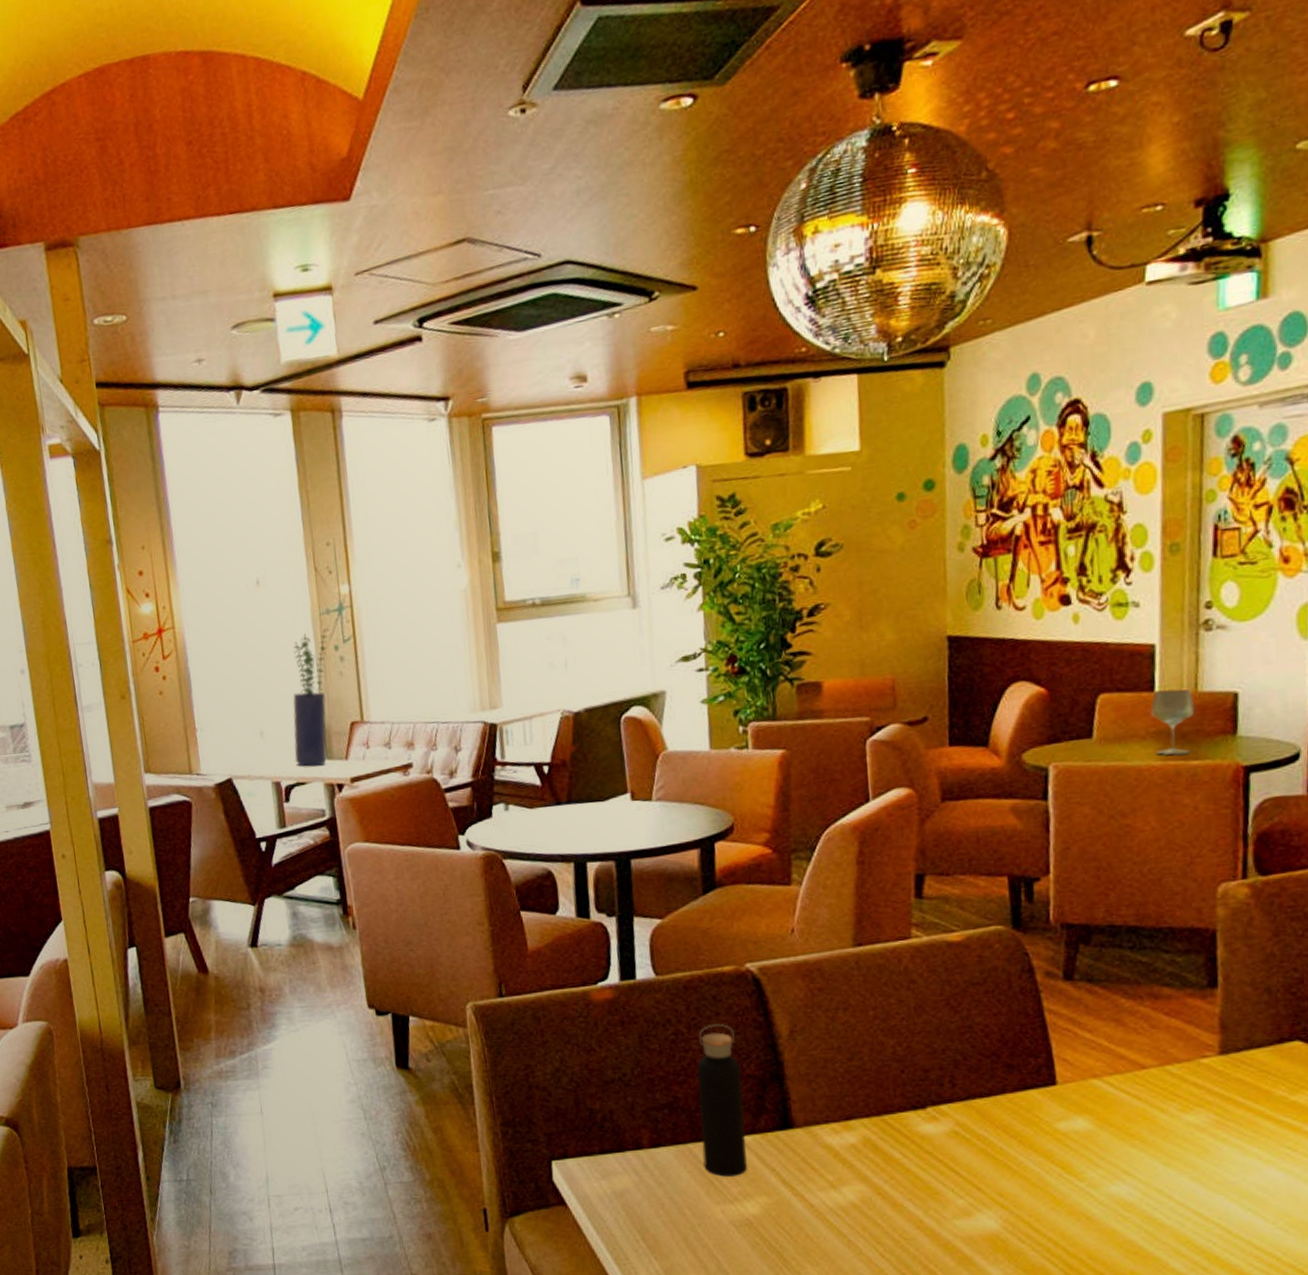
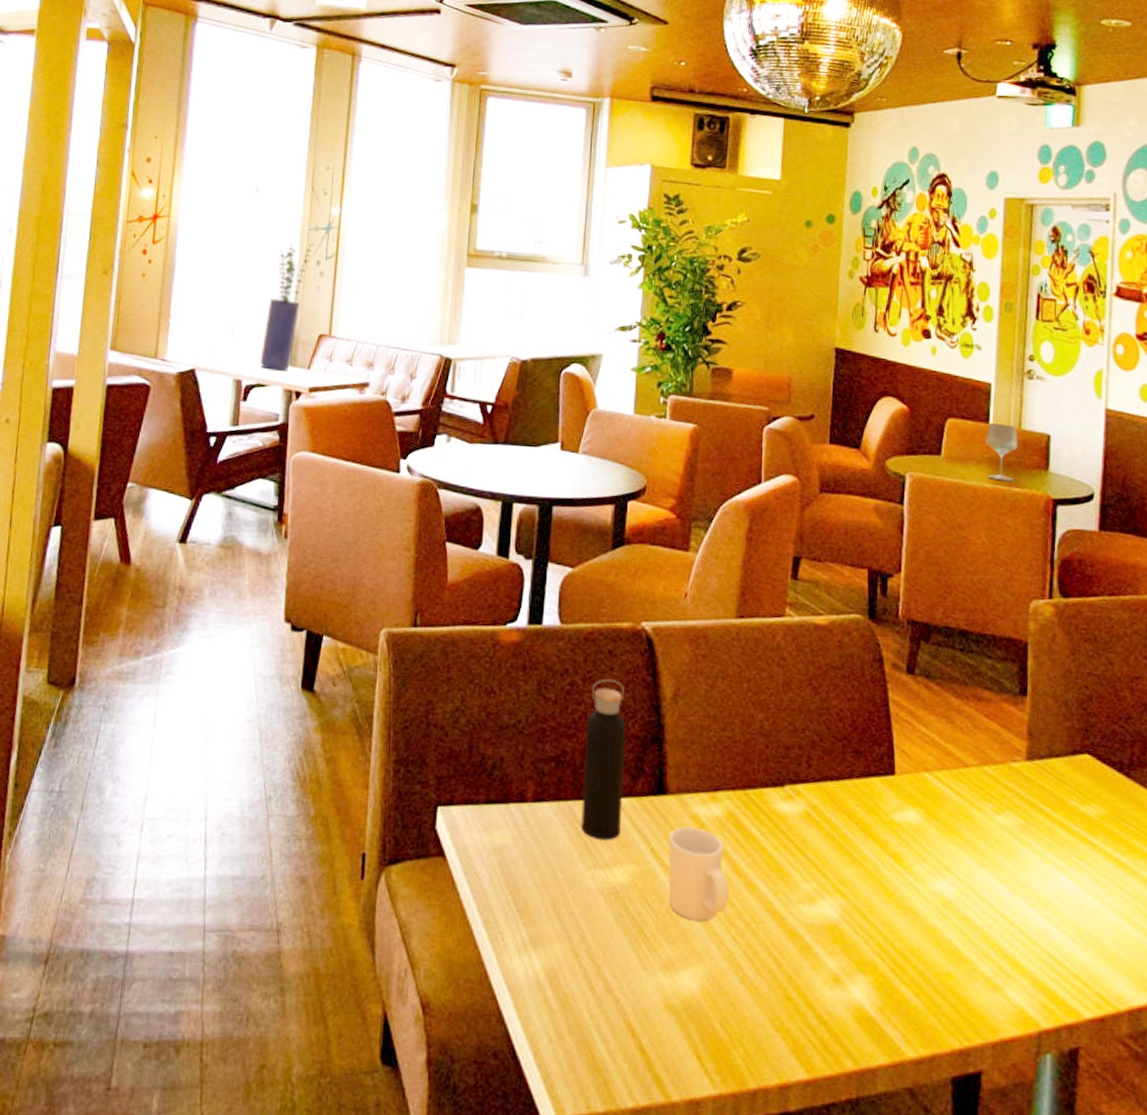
mug: none [800,1156,873,1242] -> present [668,827,729,921]

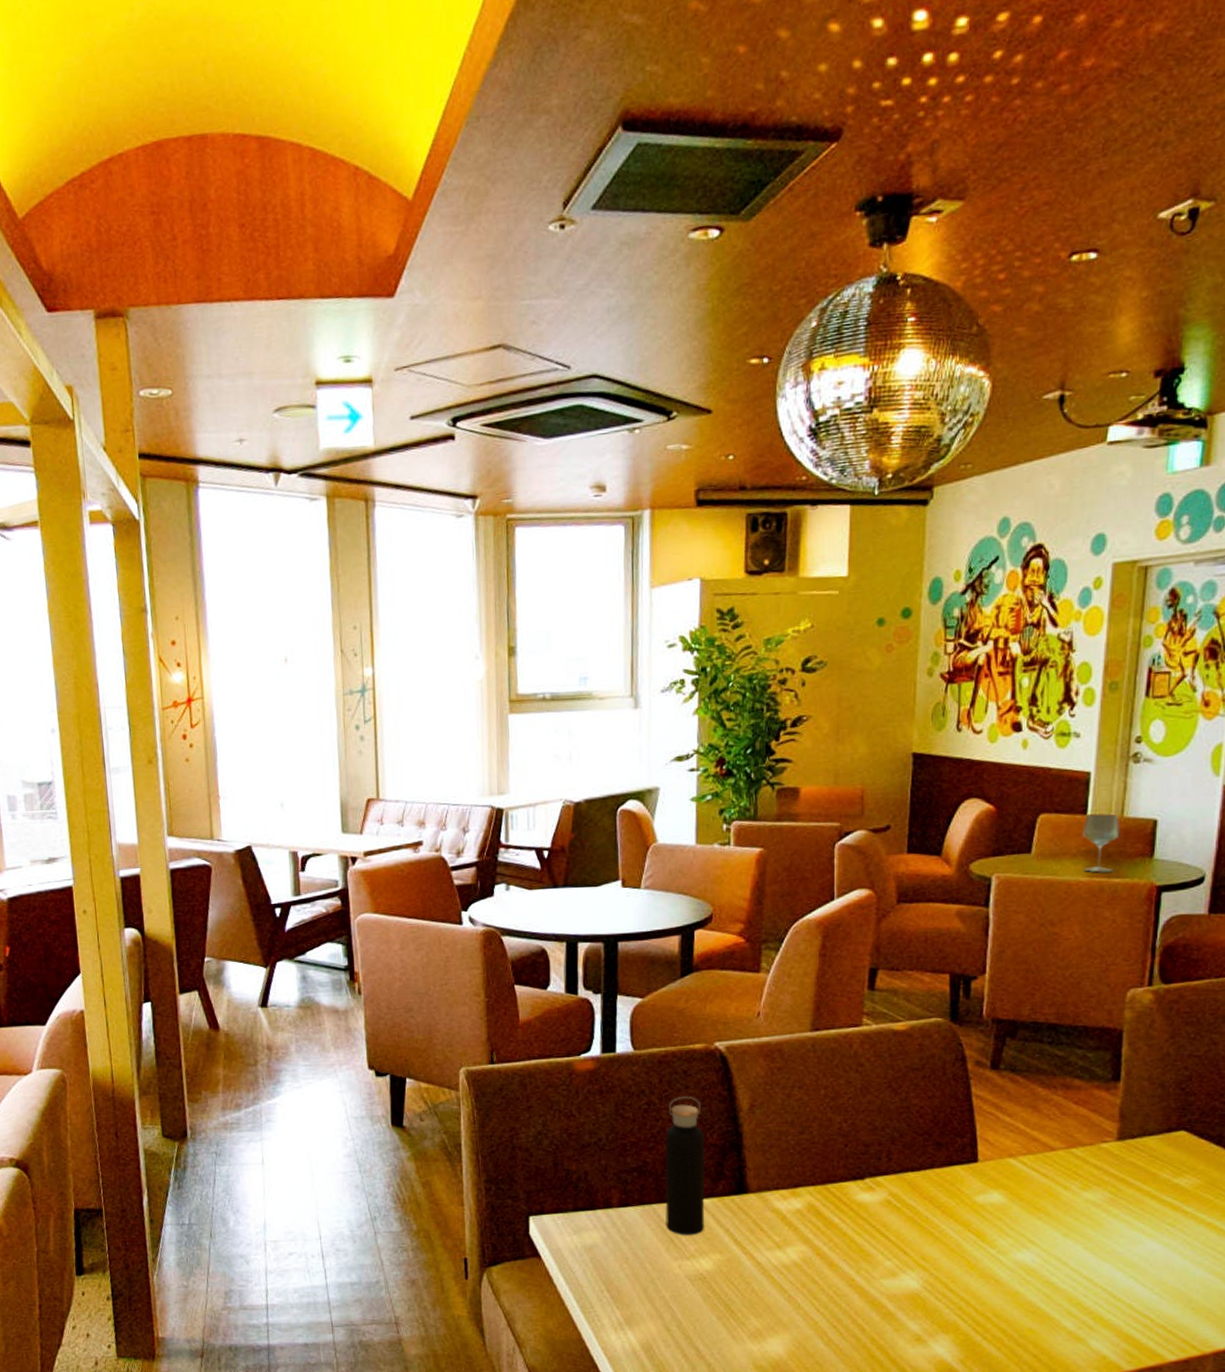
vase: present [259,245,312,371] -> none [312,710,350,839]
mug: present [668,827,729,921] -> none [750,1220,812,1297]

